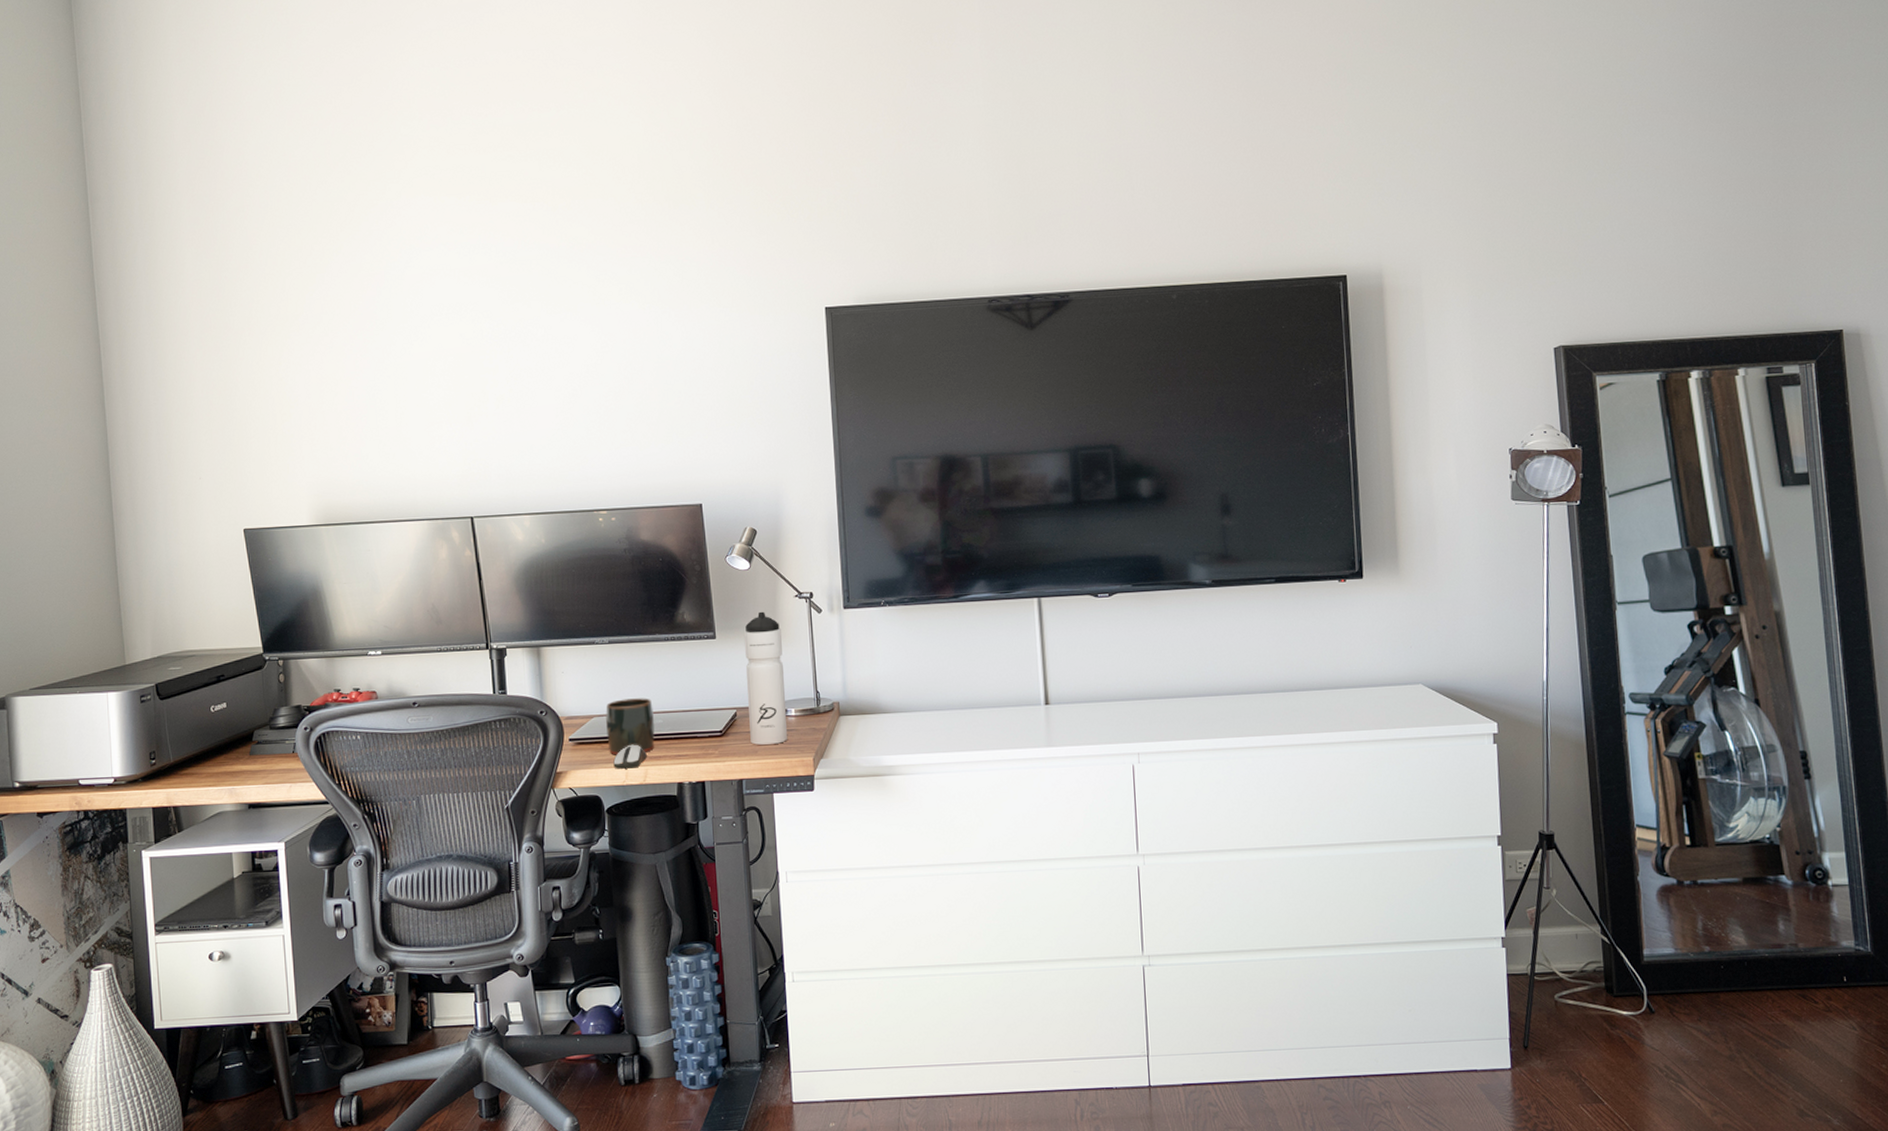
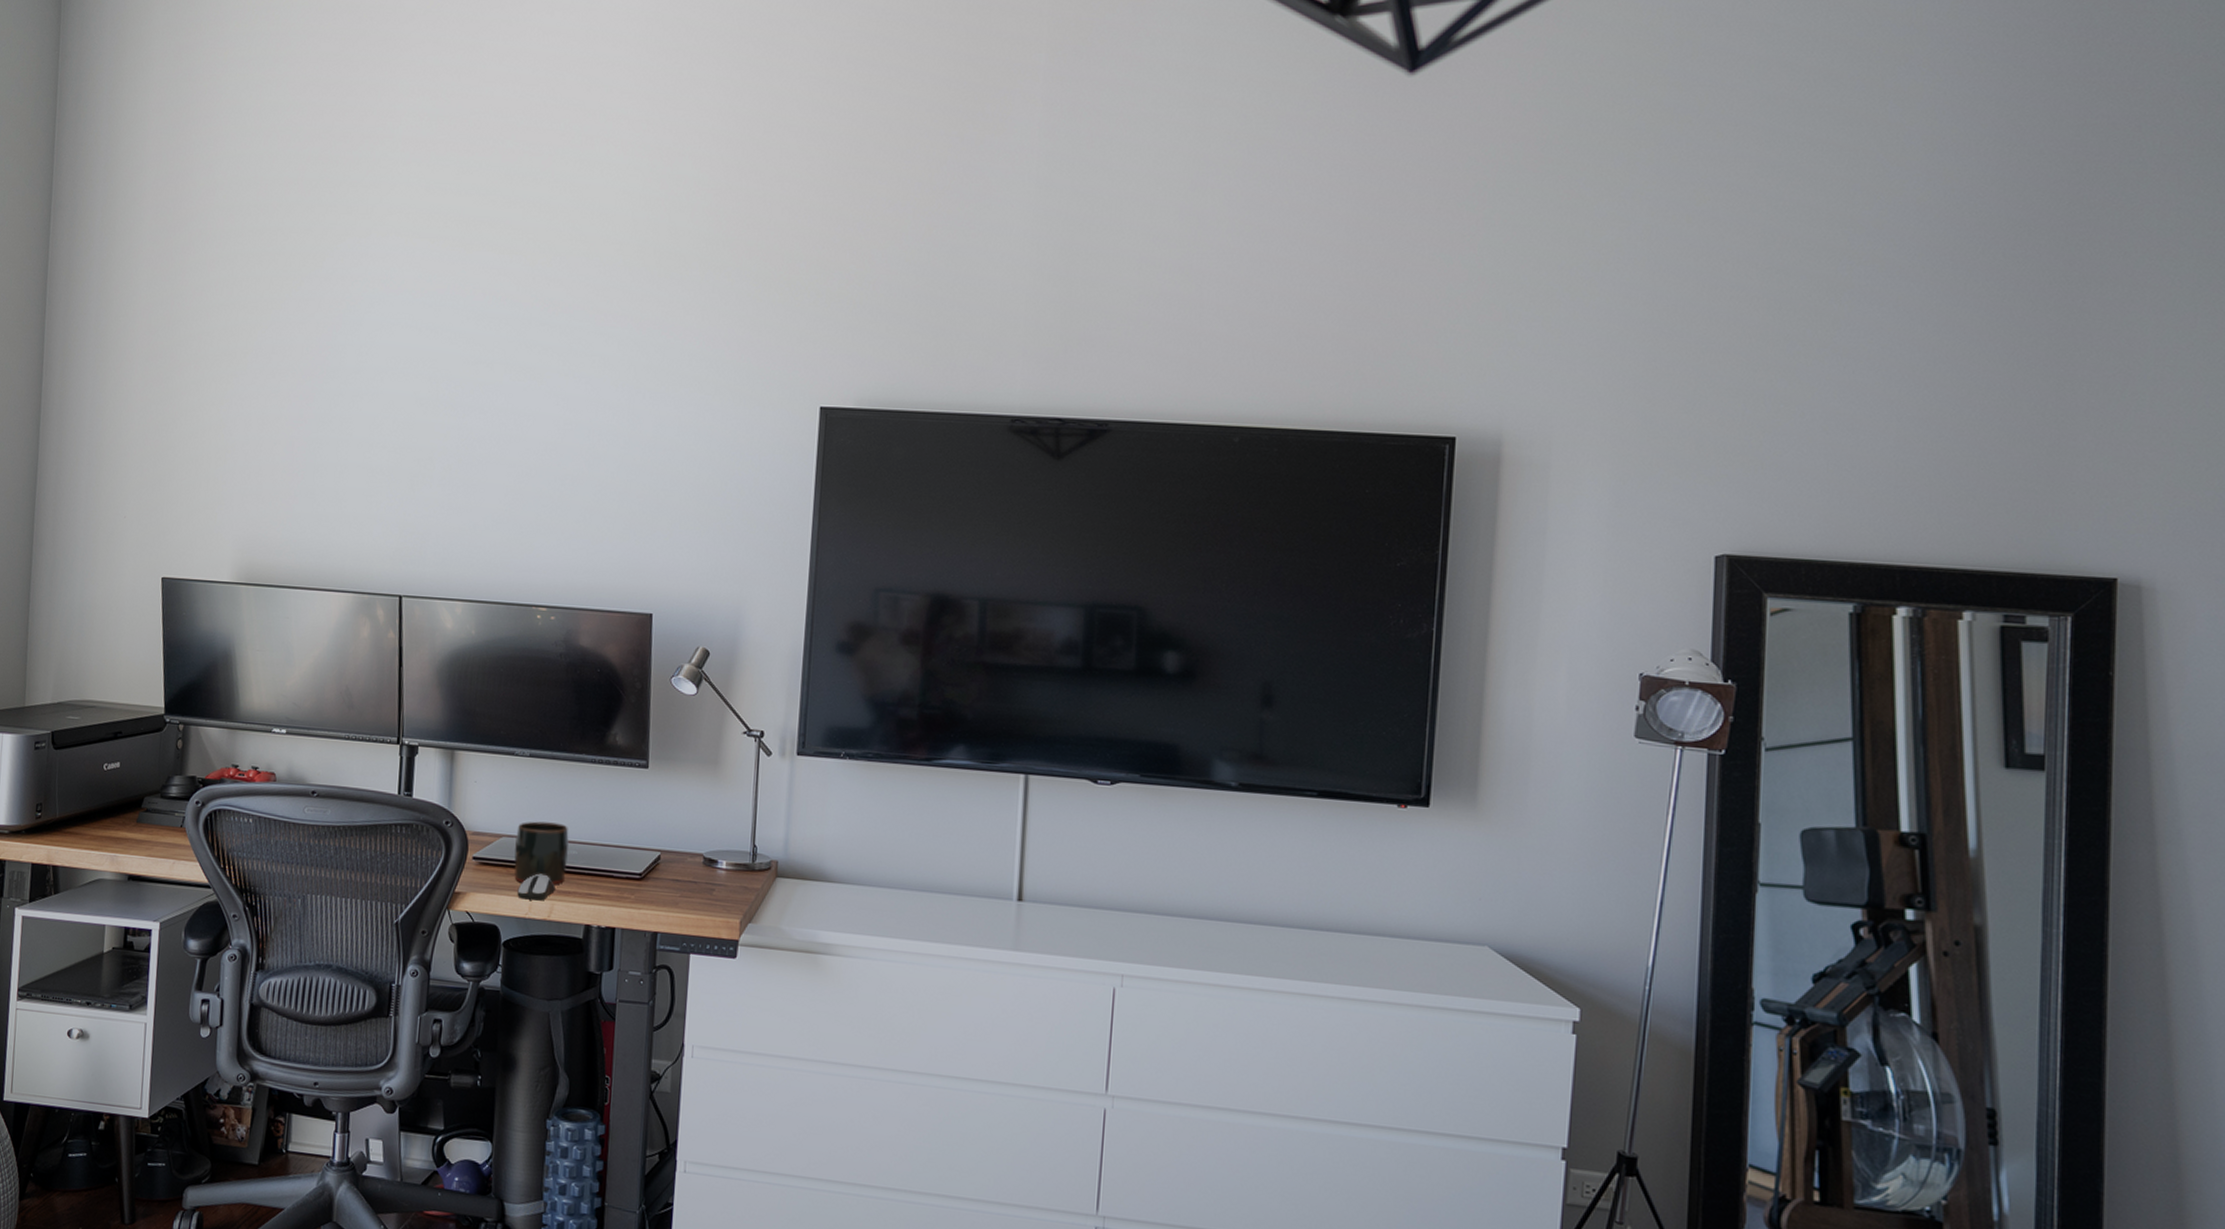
water bottle: present [743,611,788,746] -> none [672,744,723,899]

